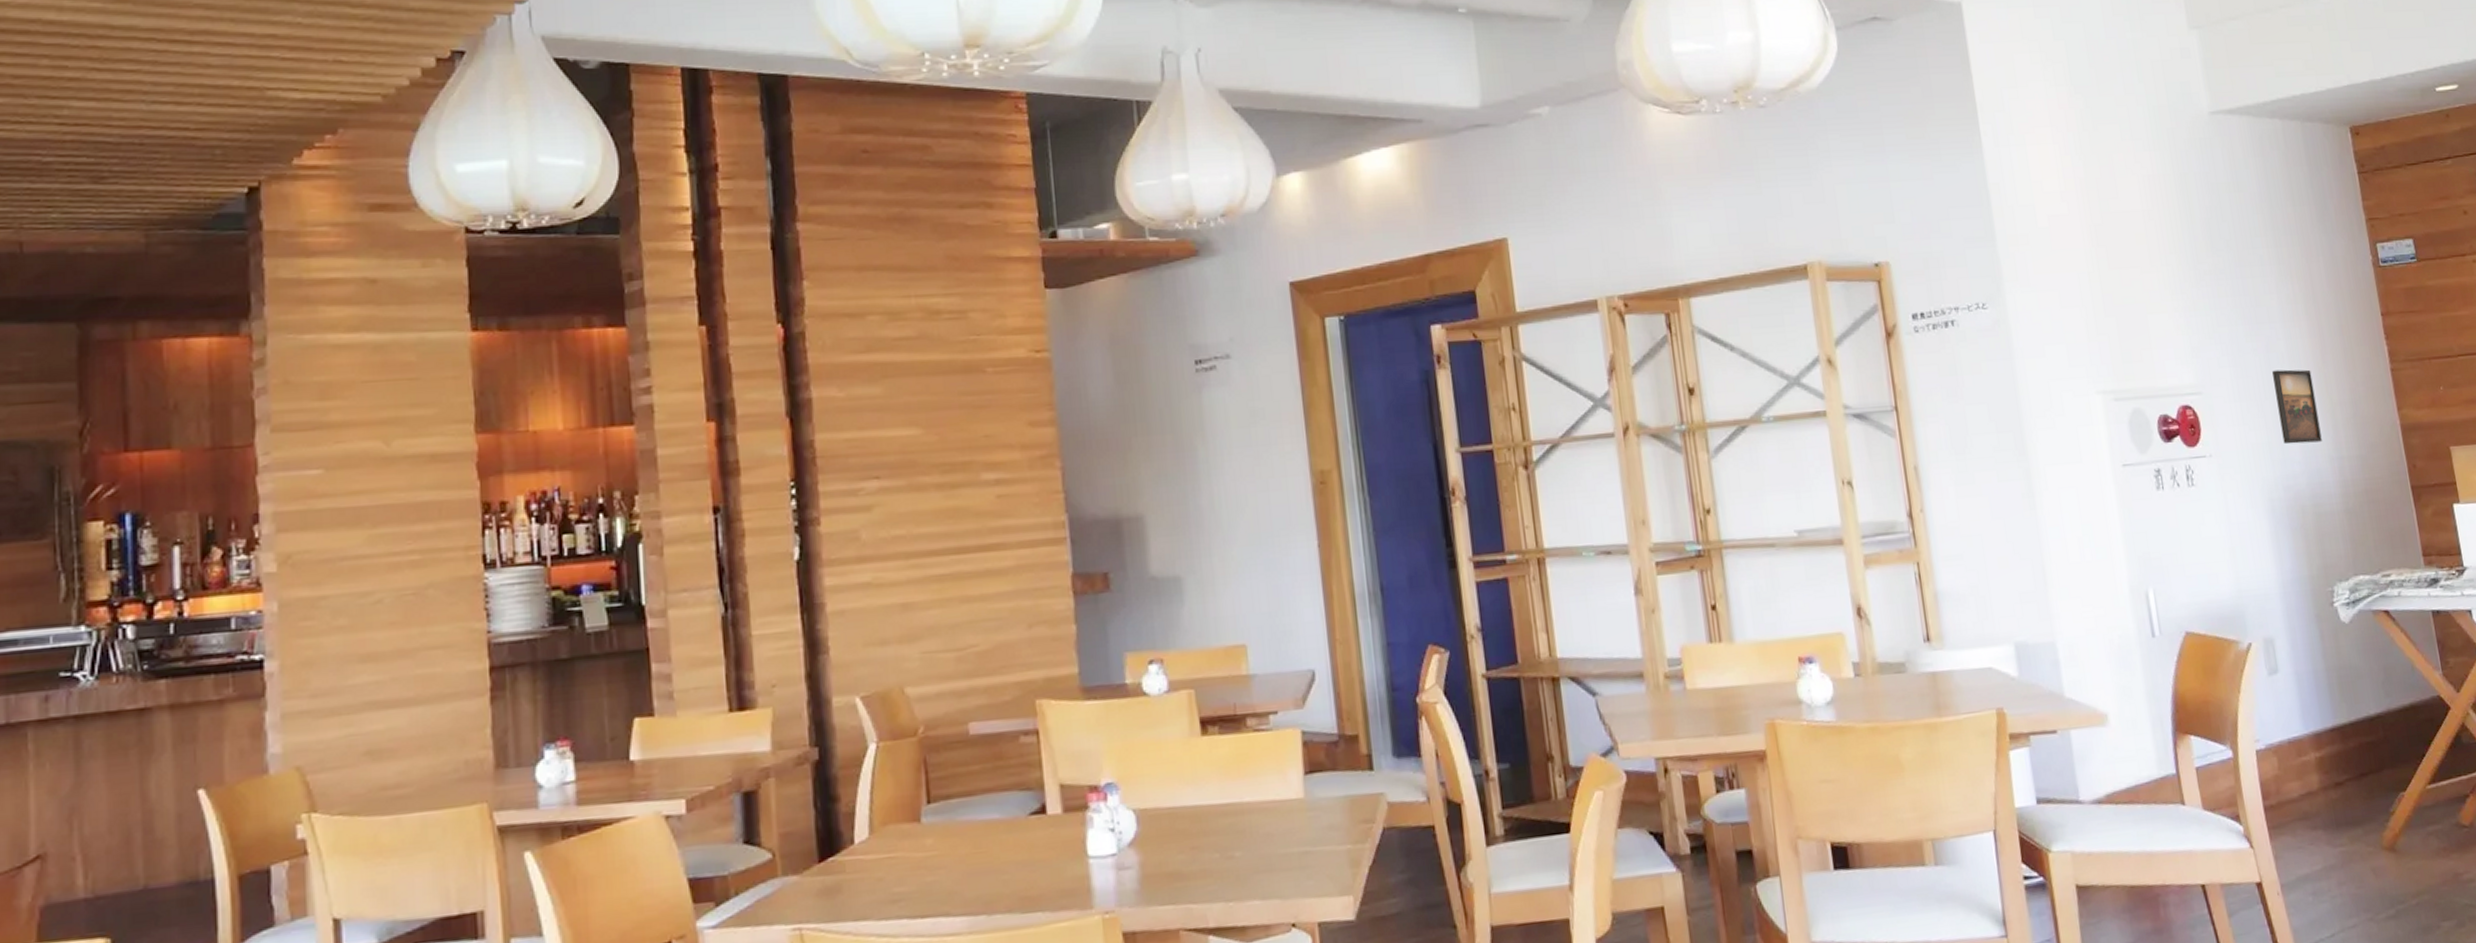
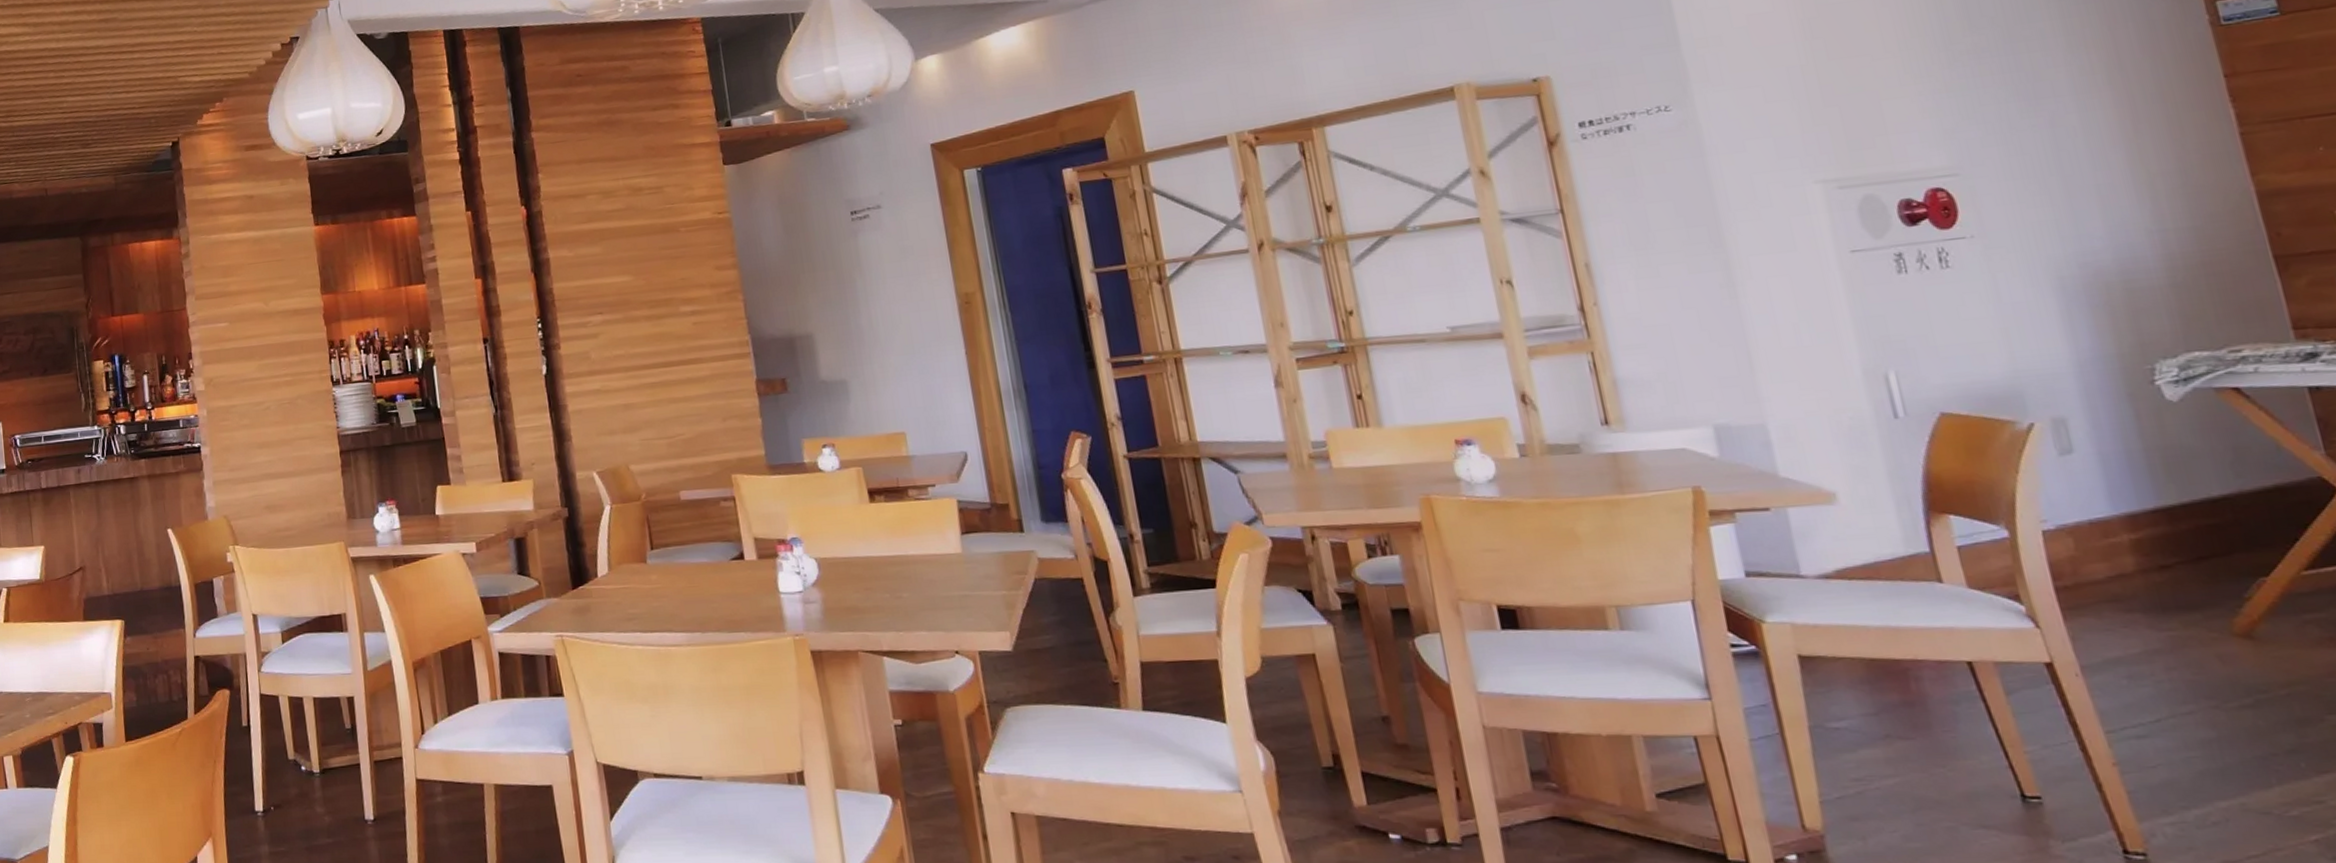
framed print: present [2272,369,2322,445] -> none [2059,141,2135,221]

